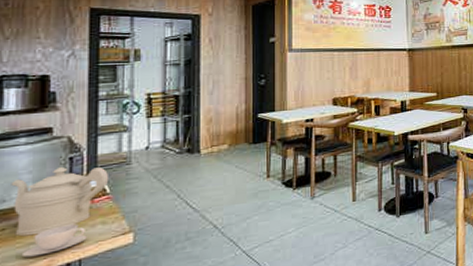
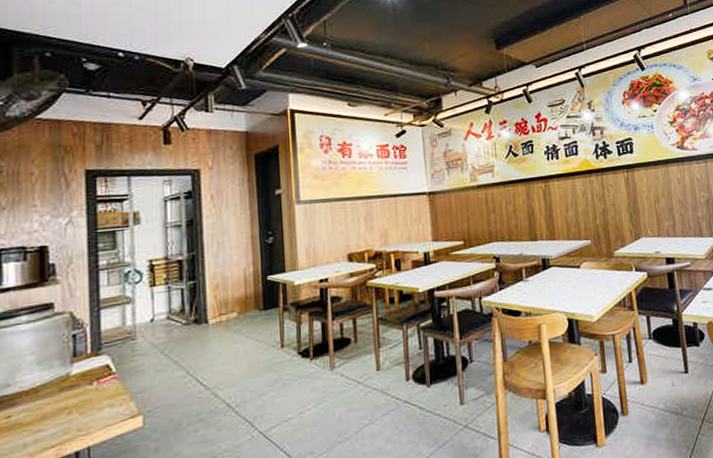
coffeepot: present [11,166,110,237] -> none [15,344,115,424]
teacup: present [21,224,87,257] -> none [28,407,95,446]

